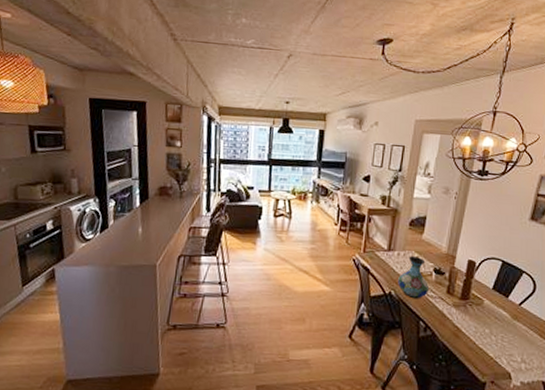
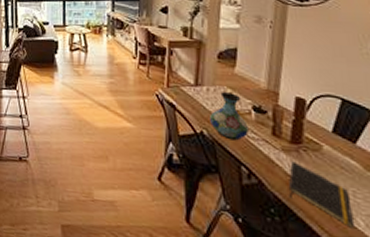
notepad: none [454,315,499,366] -> present [288,161,354,228]

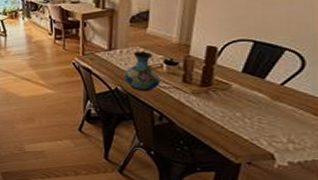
notepad: present [288,161,354,228] -> none [196,101,257,148]

